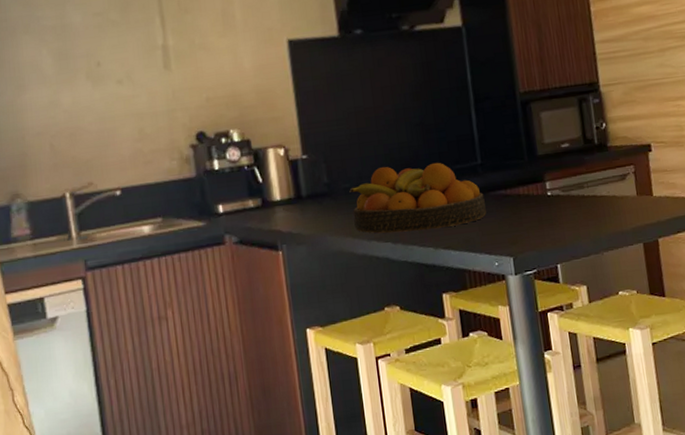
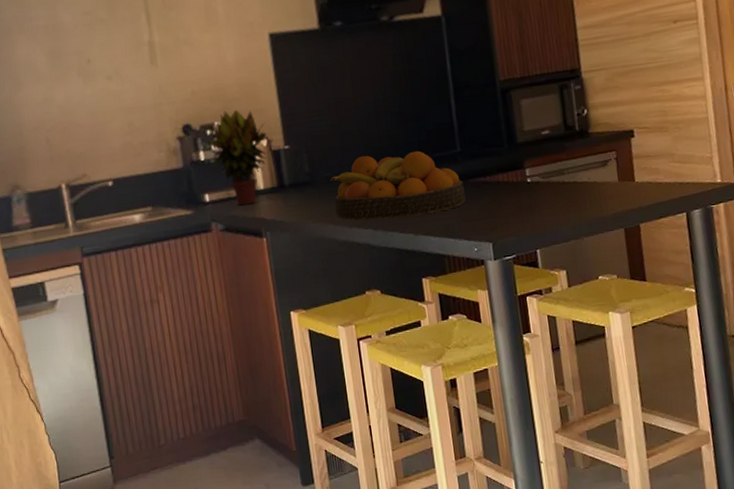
potted plant: none [222,117,284,217] -> present [207,109,267,206]

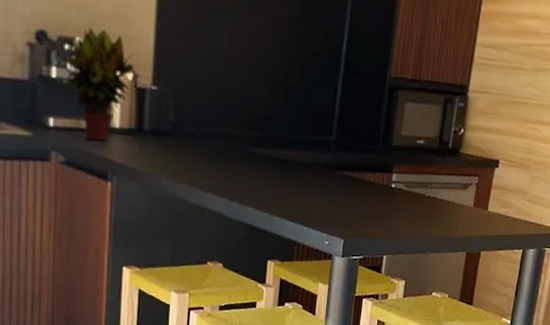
fruit bowl: present [330,150,466,221] -> none [193,119,331,197]

